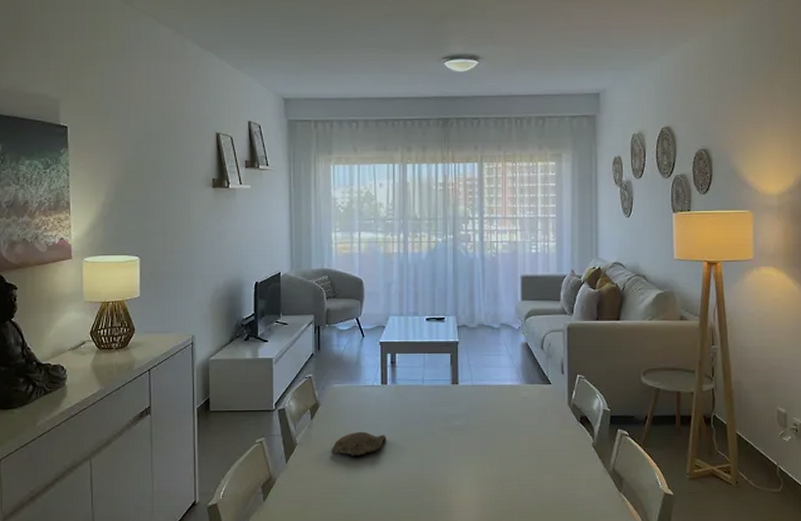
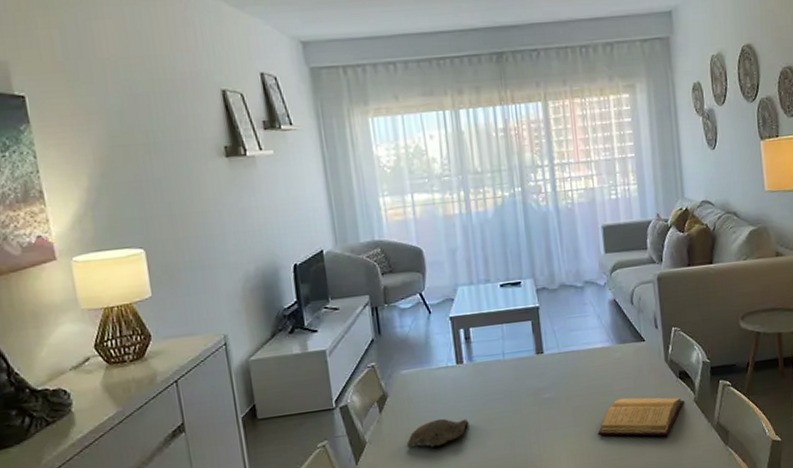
book: none [500,434,584,475] -> present [597,397,685,436]

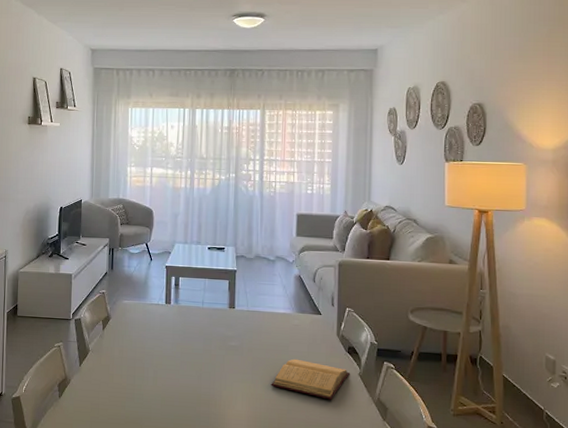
pottery: present [406,418,469,448] -> none [119,344,168,366]

